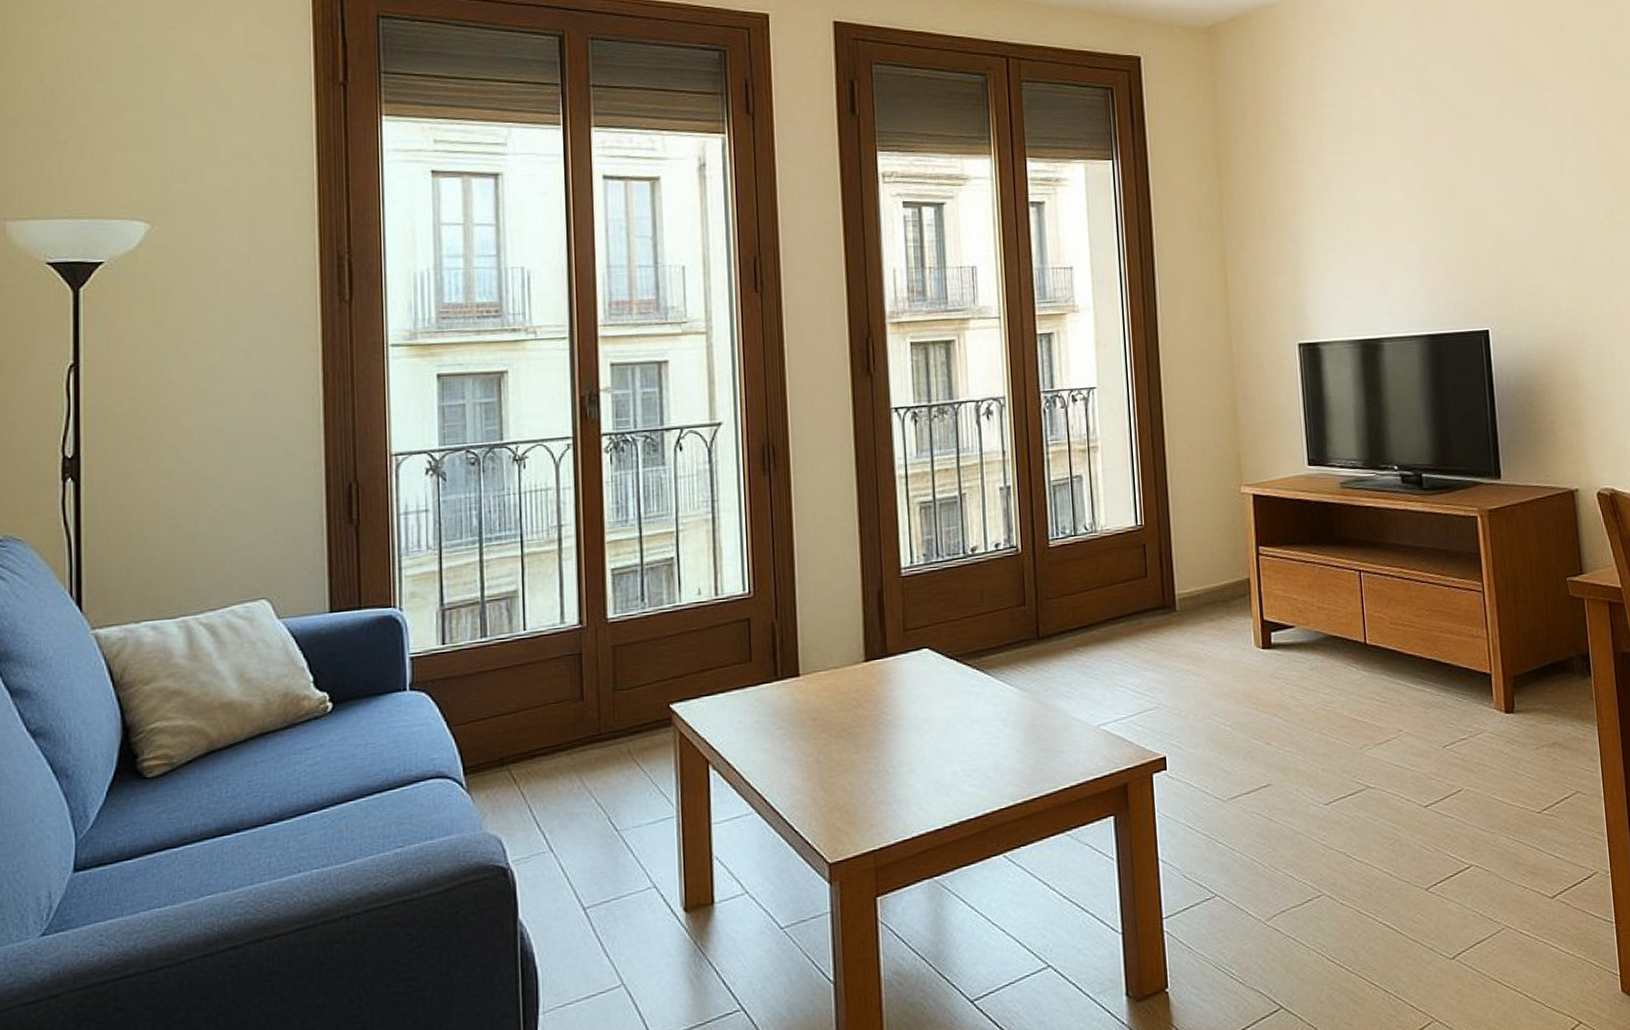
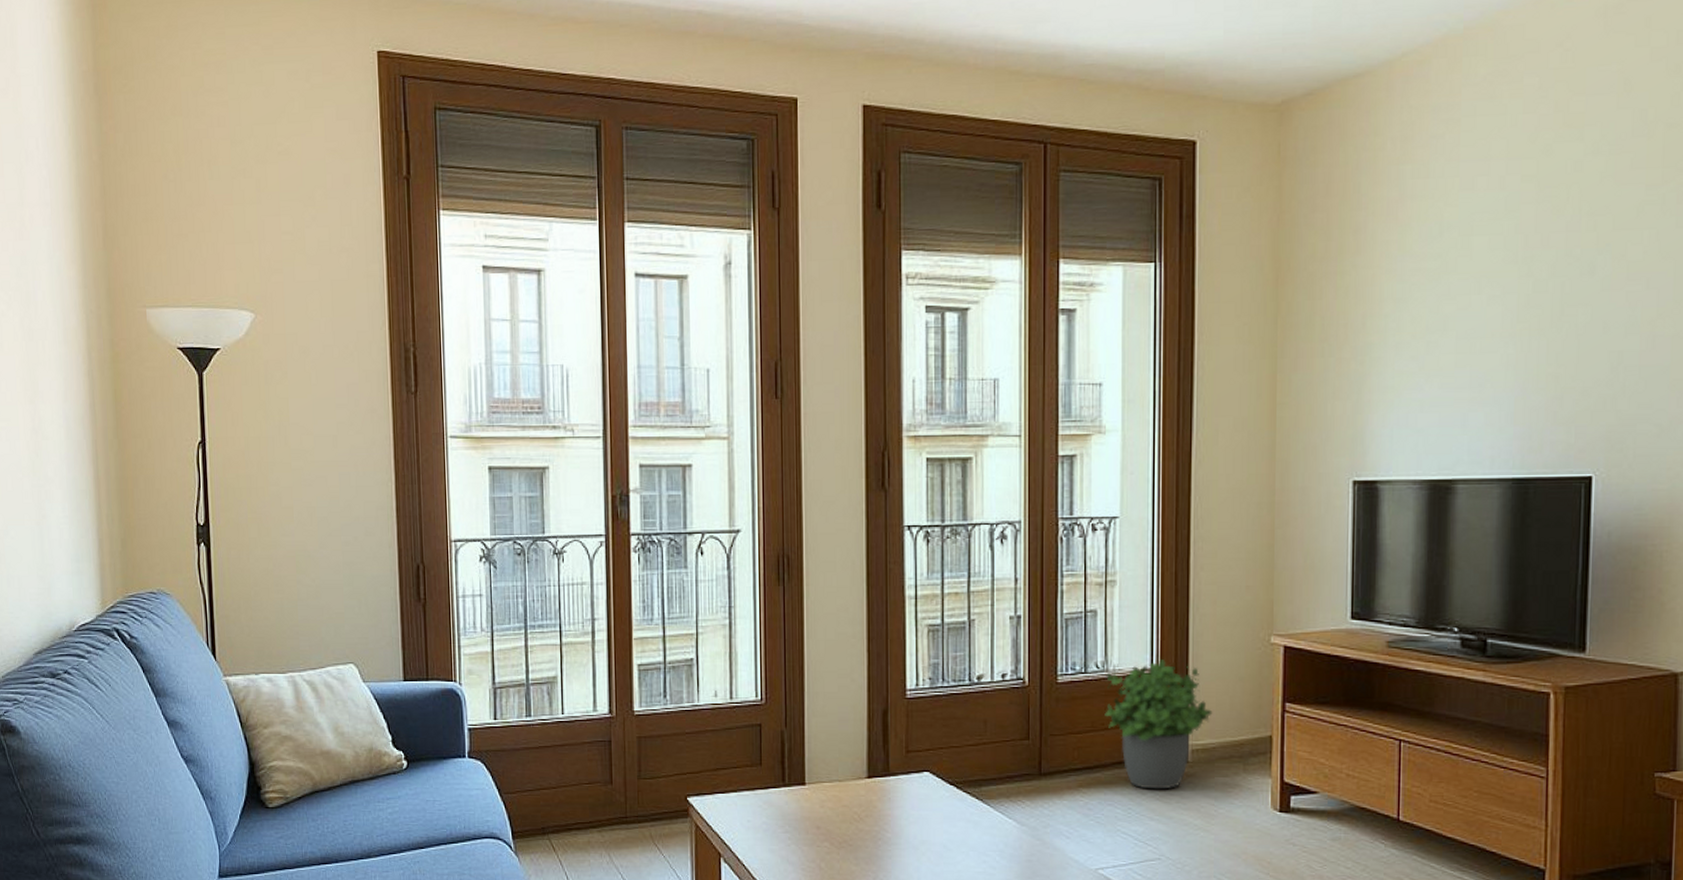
potted plant: none [1095,515,1195,641] -> present [1104,658,1213,790]

